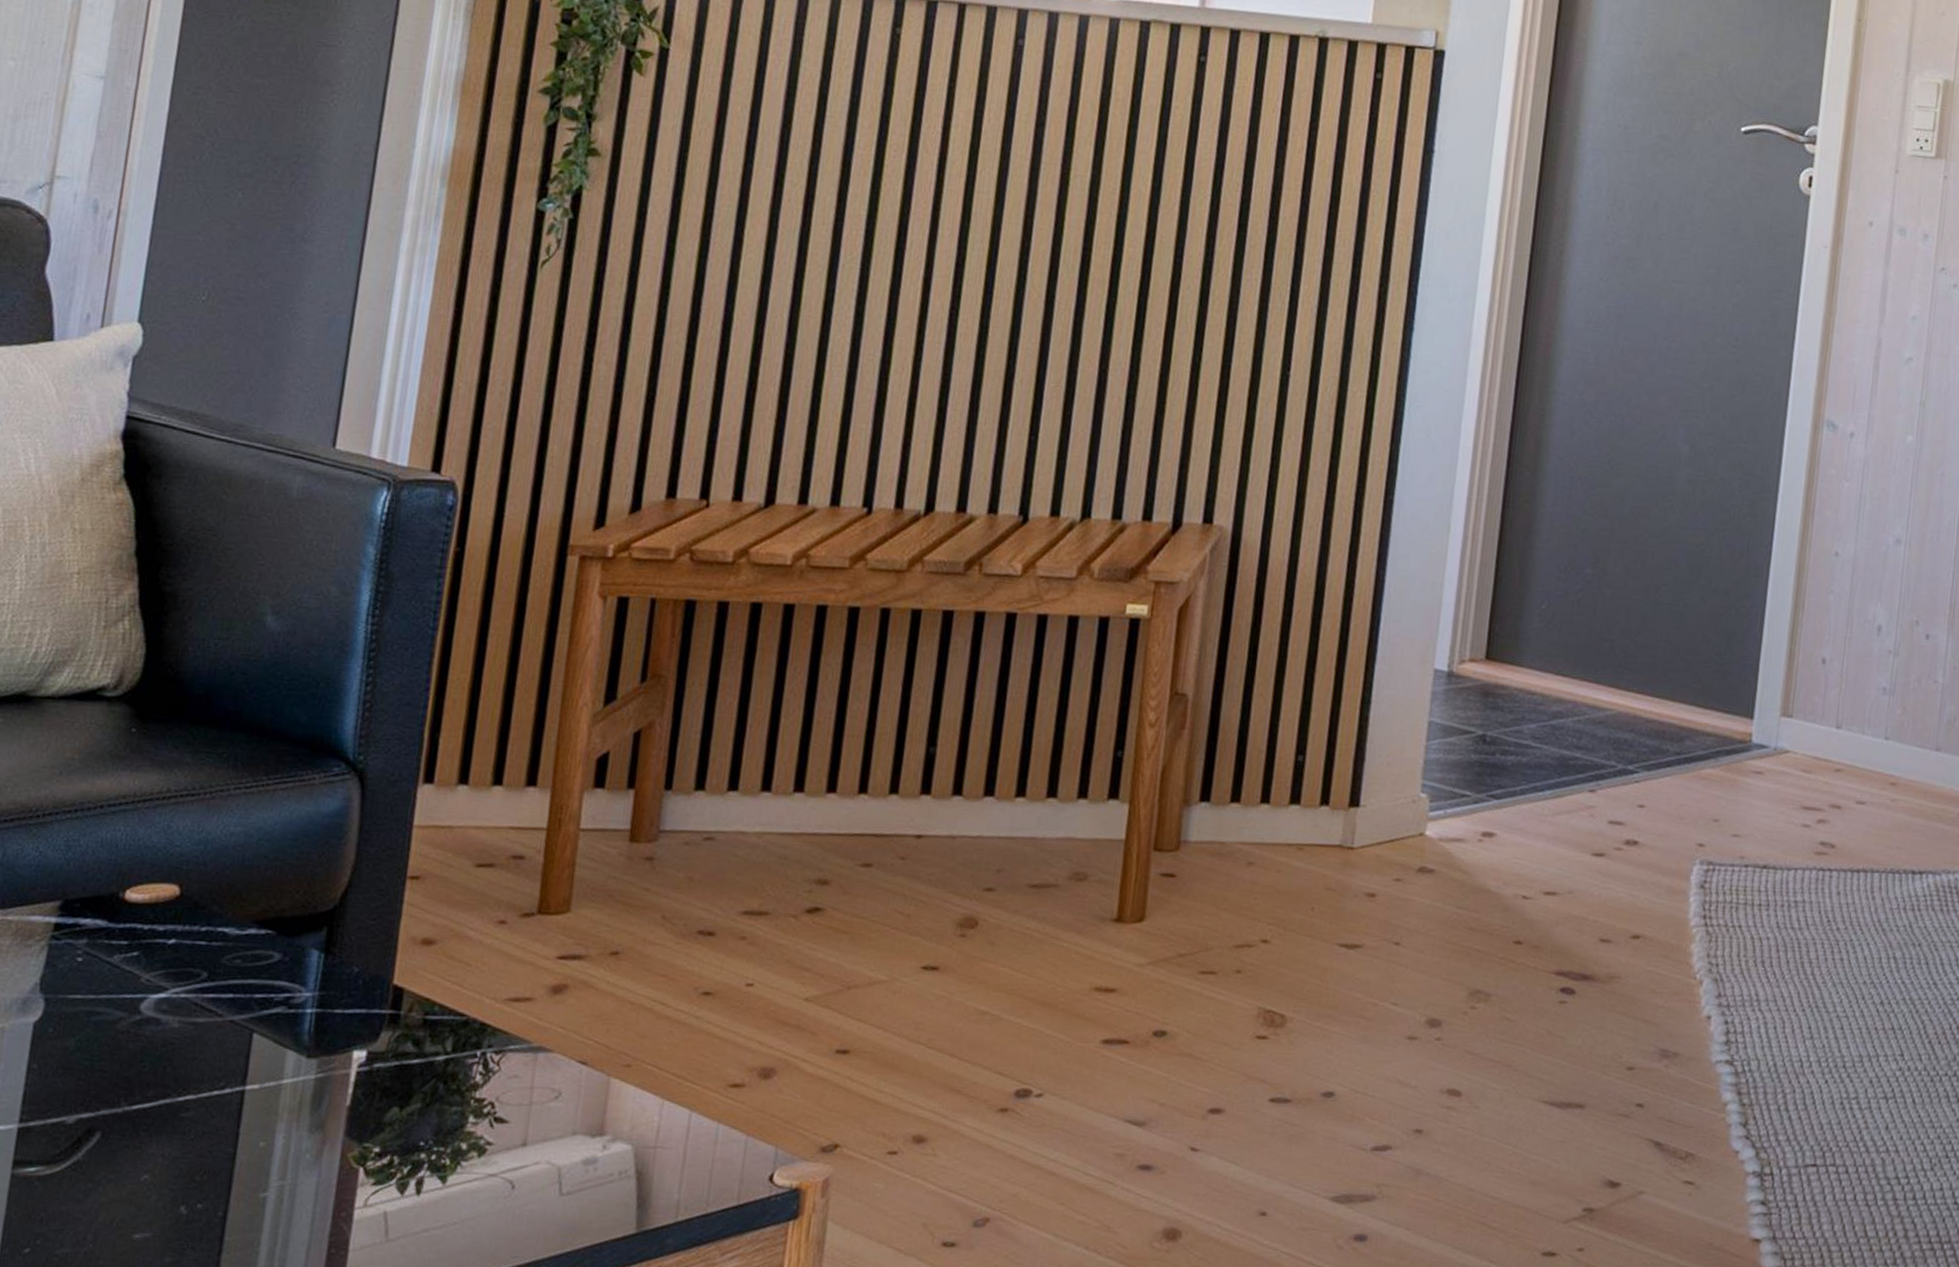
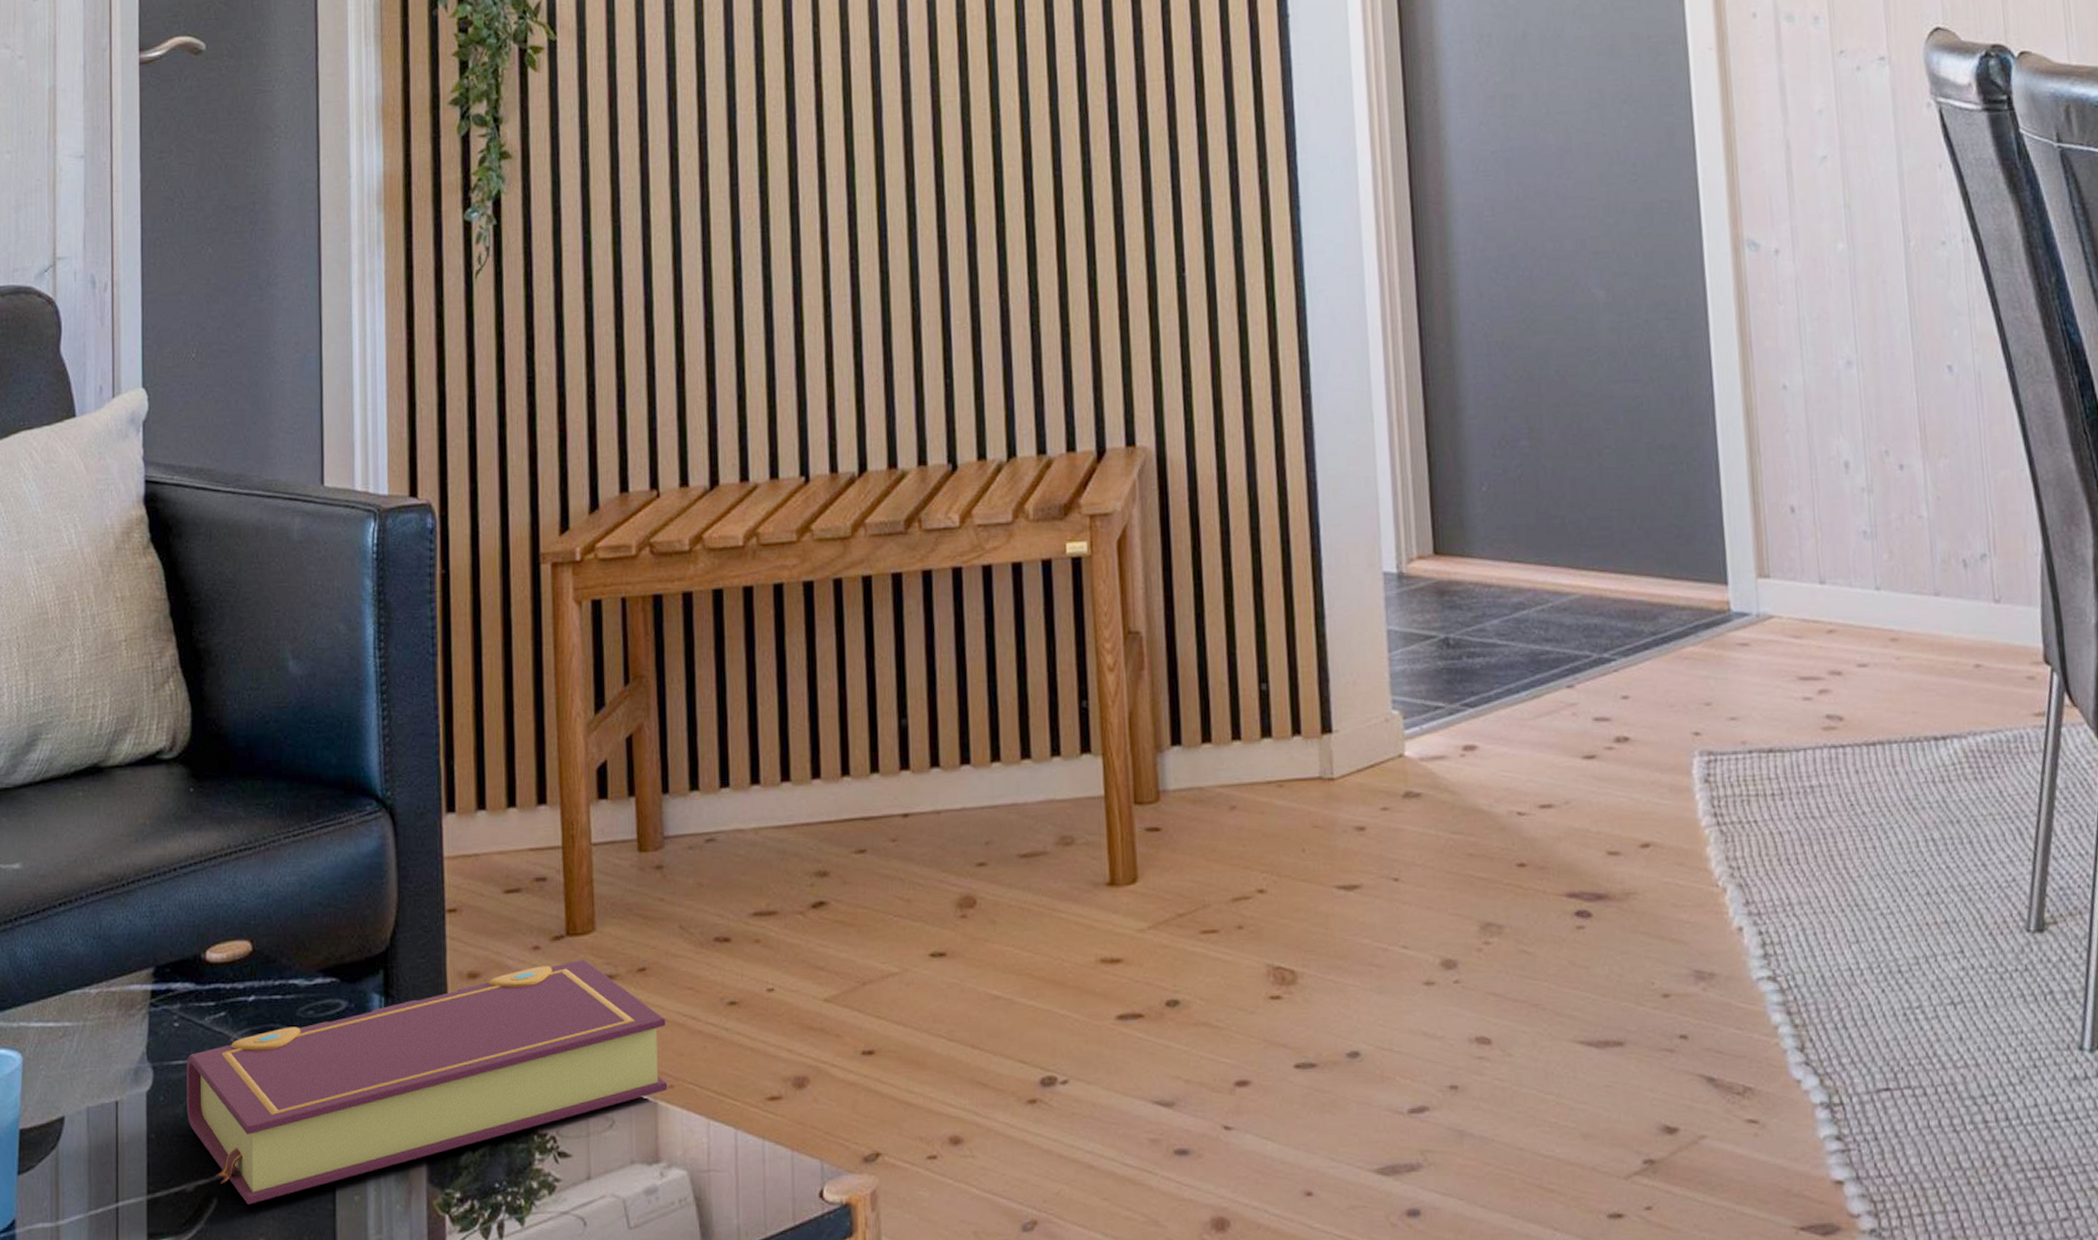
book: none [78,938,633,1142] -> present [186,960,668,1205]

